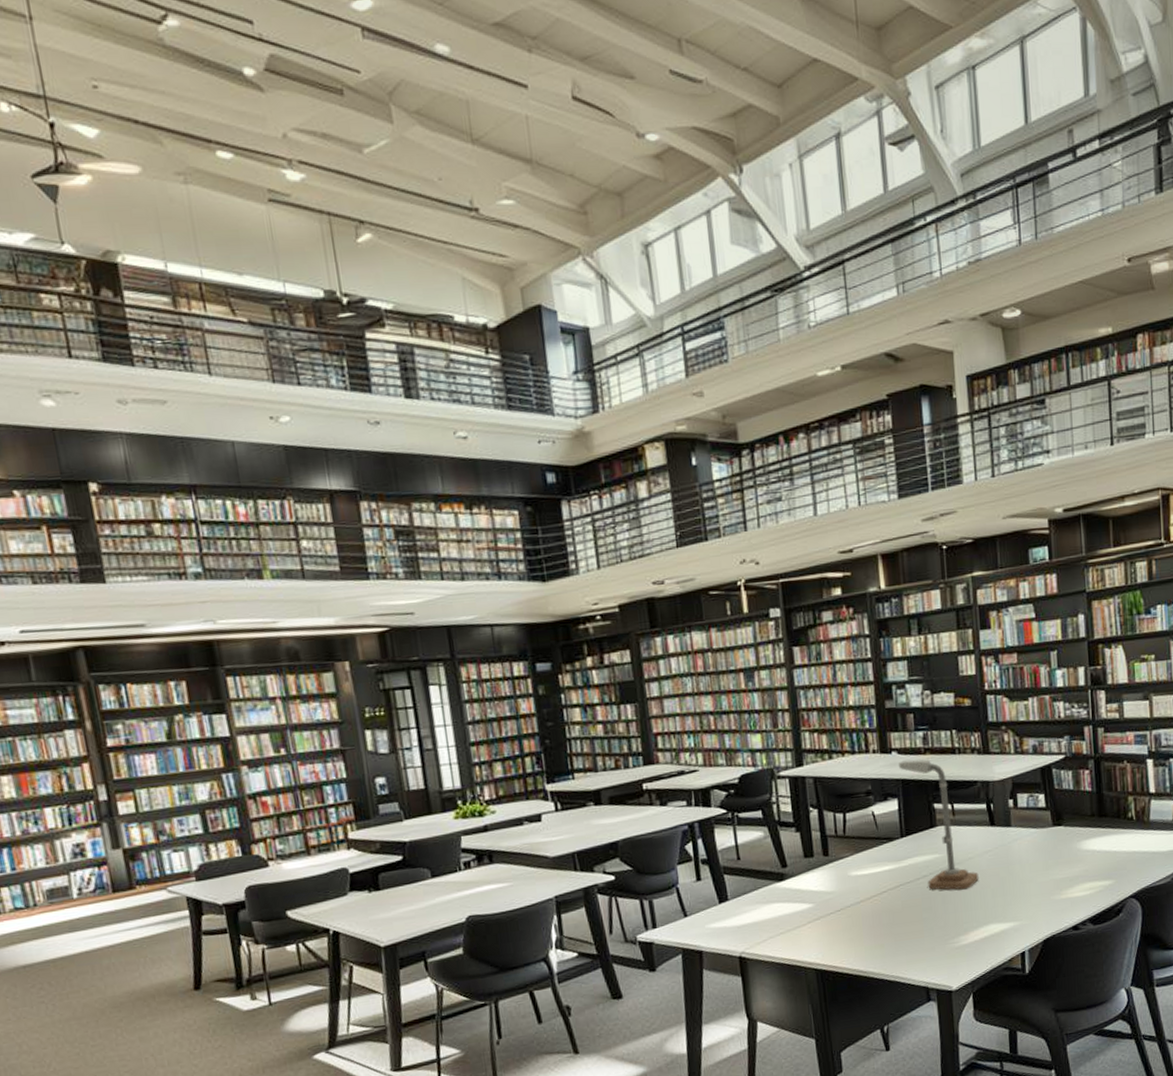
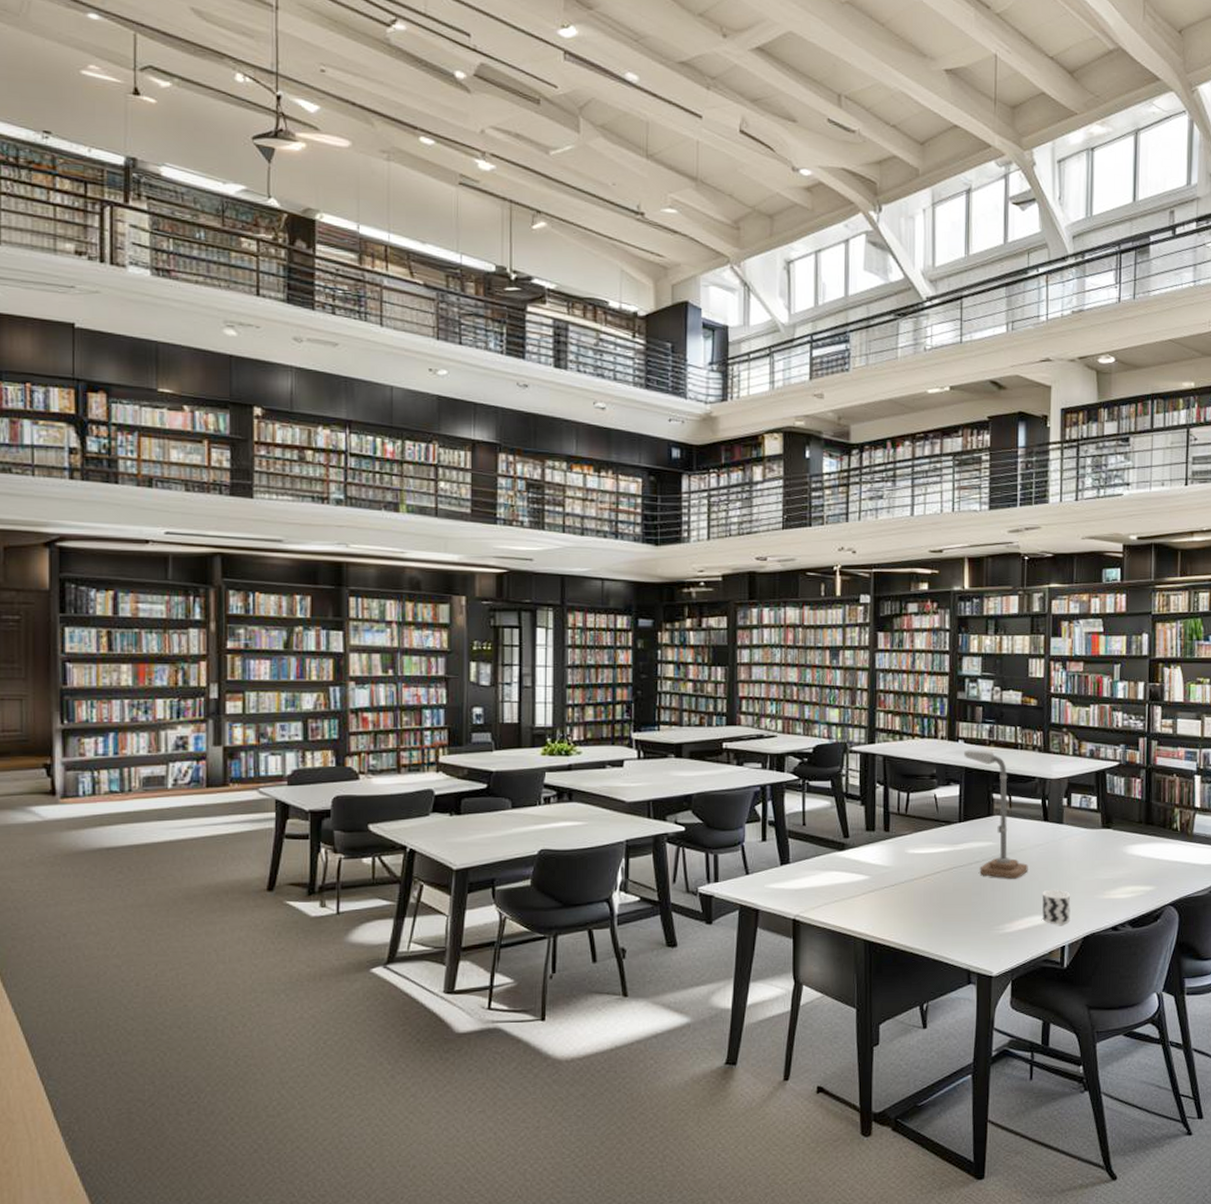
cup: none [997,895,1028,931] -> present [1042,890,1071,924]

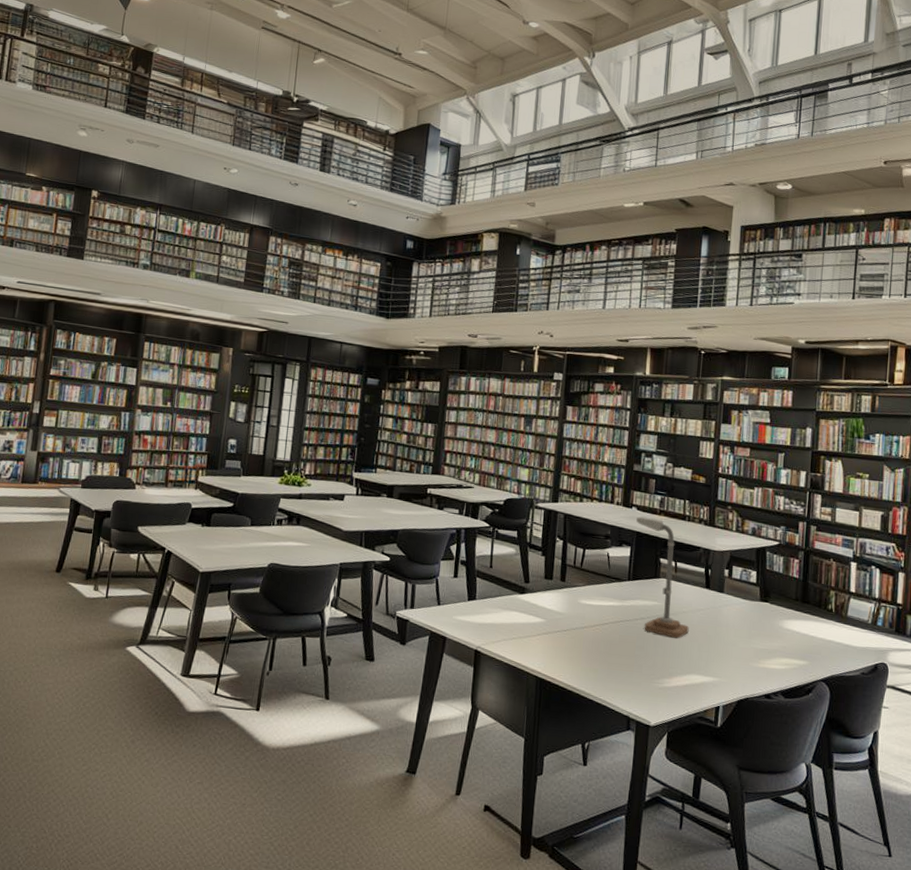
cup: present [1042,890,1071,924] -> none [699,652,727,686]

